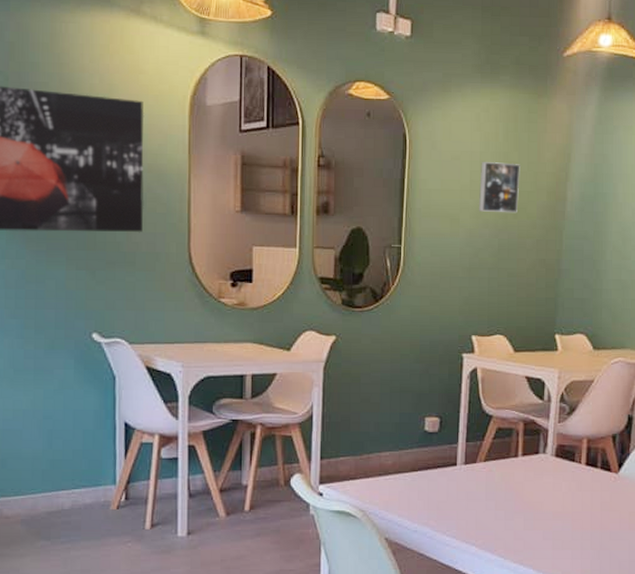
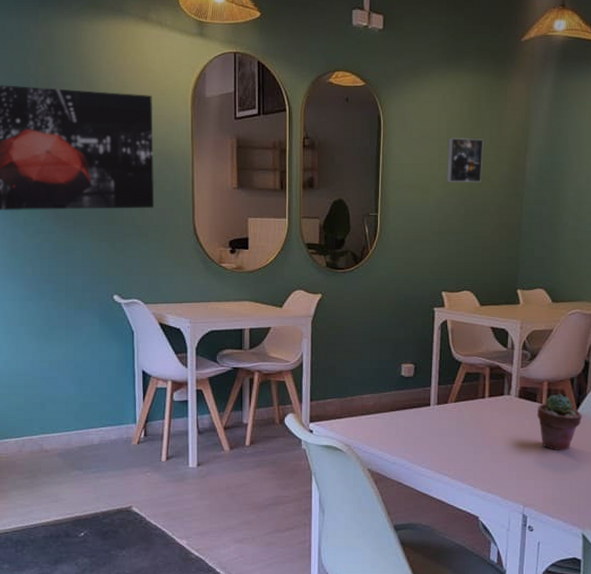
potted succulent: none [574,452,624,517] -> present [536,393,582,451]

